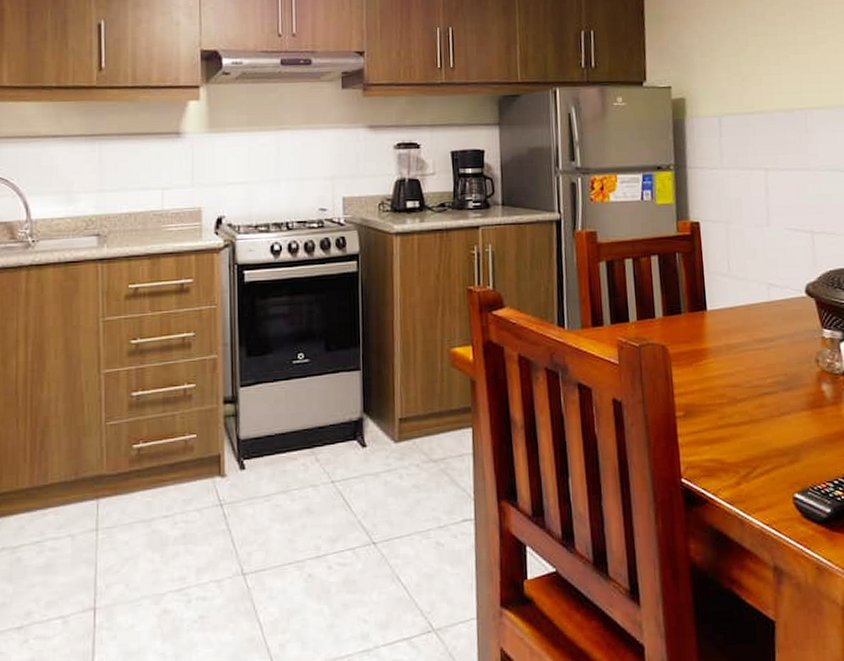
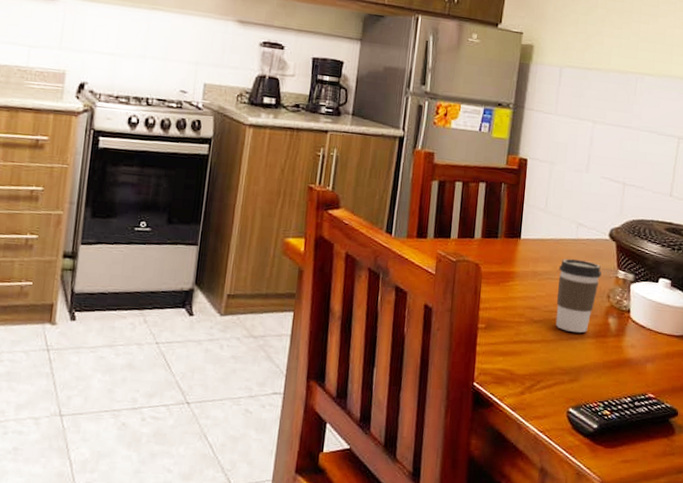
coffee cup: none [755,323,805,407] -> present [555,258,602,333]

